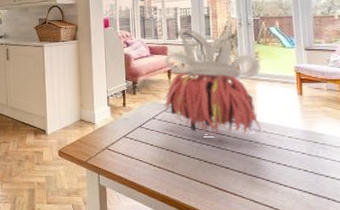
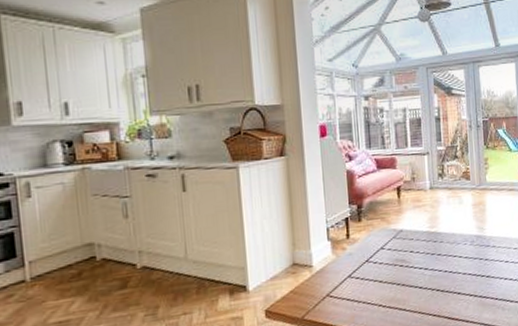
dried flowers: present [163,28,261,136] -> none [393,133,490,260]

